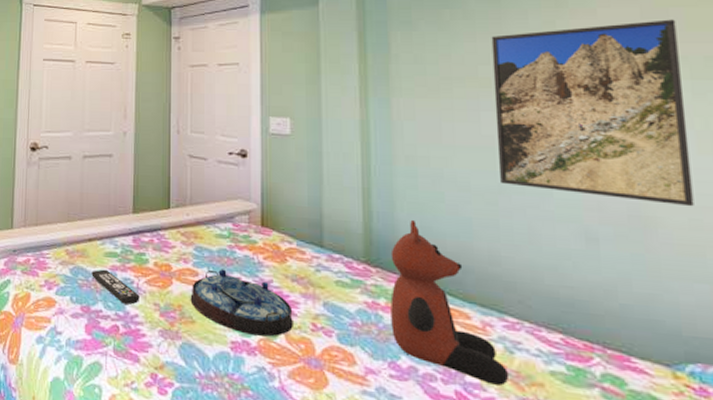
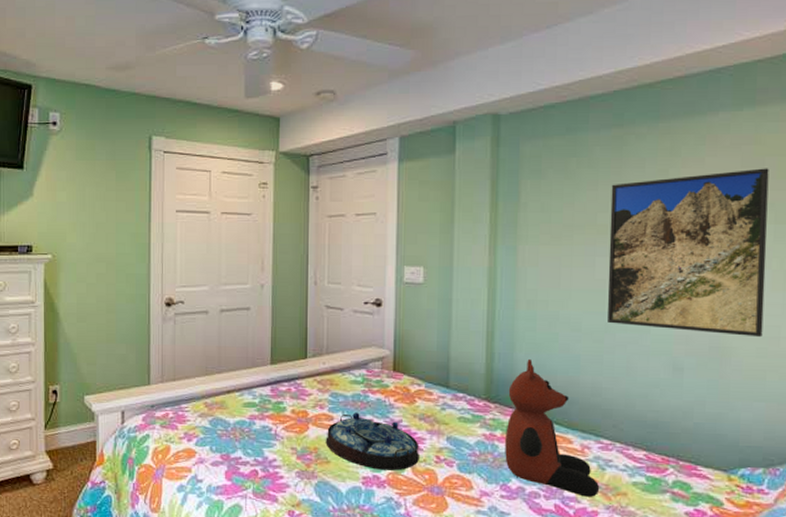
remote control: present [91,269,140,305] -> none [231,419,278,450]

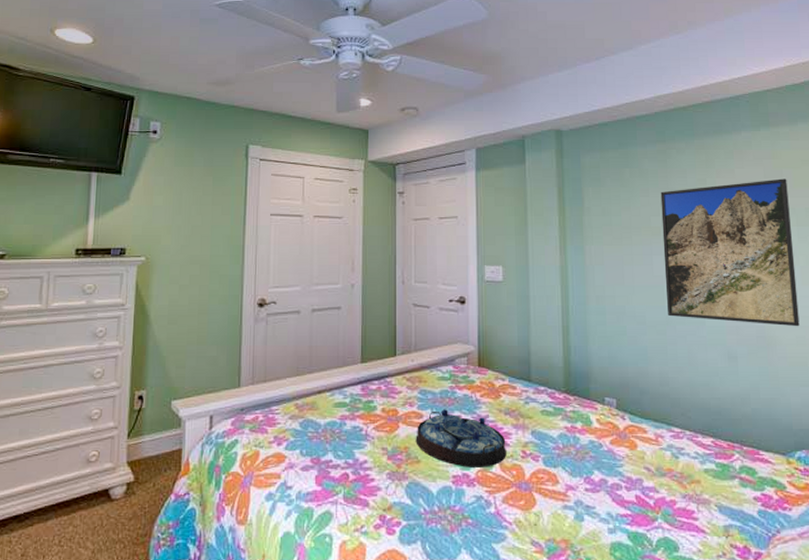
teddy bear: present [505,358,599,497] -> none [585,351,675,486]

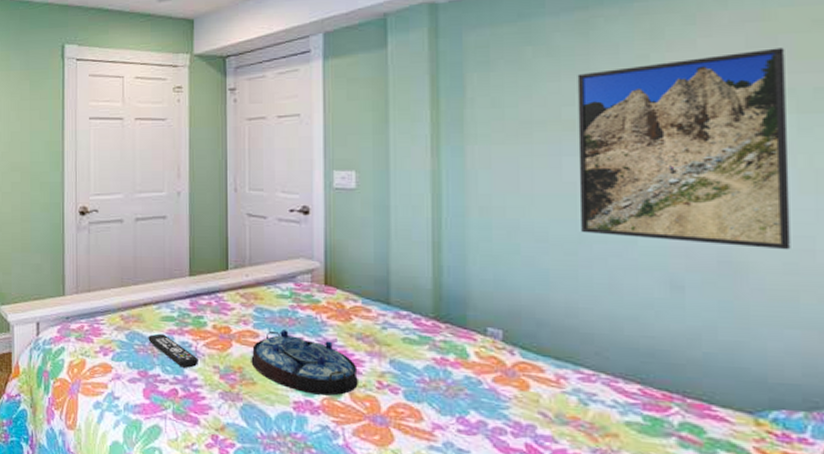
remote control: none [321,420,368,451] -> present [148,333,198,368]

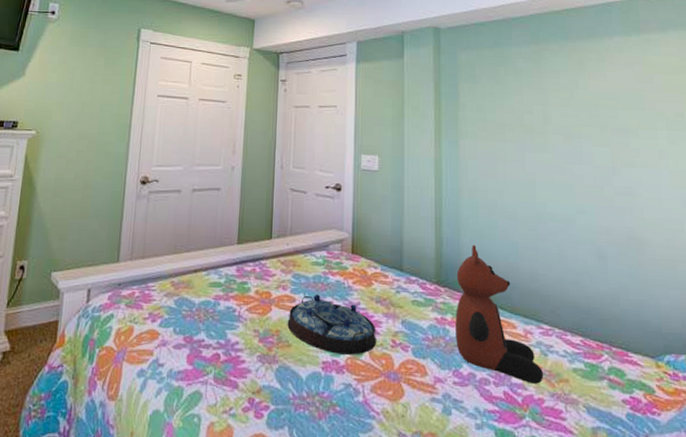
remote control: present [148,333,198,368] -> none [195,299,241,332]
teddy bear: none [460,273,581,437] -> present [455,244,543,384]
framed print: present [577,47,791,250] -> none [534,83,669,230]

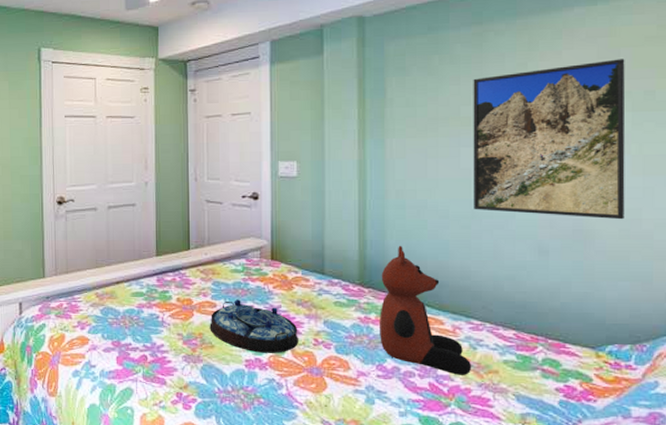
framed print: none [534,83,669,230] -> present [473,58,626,220]

